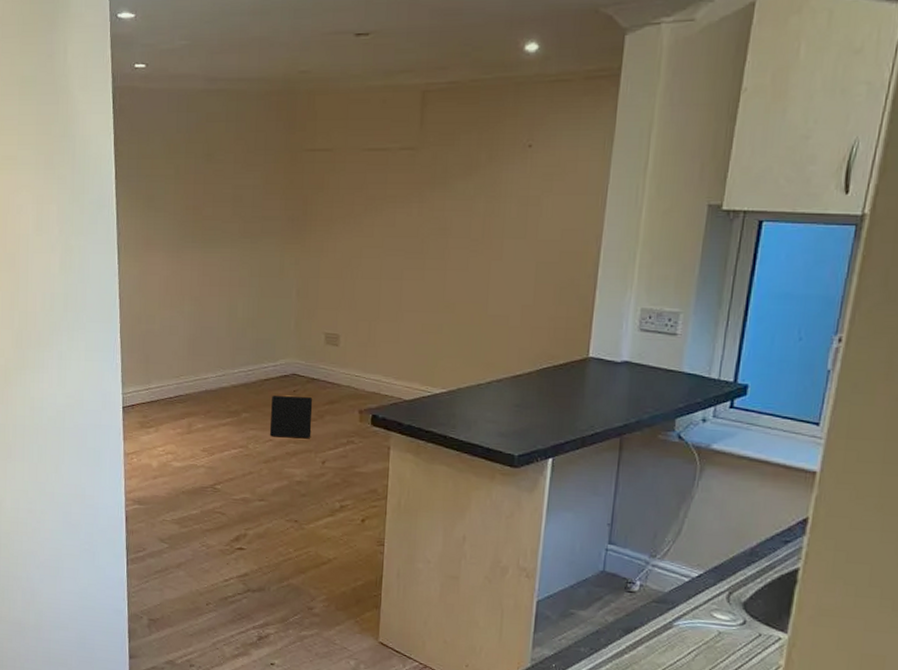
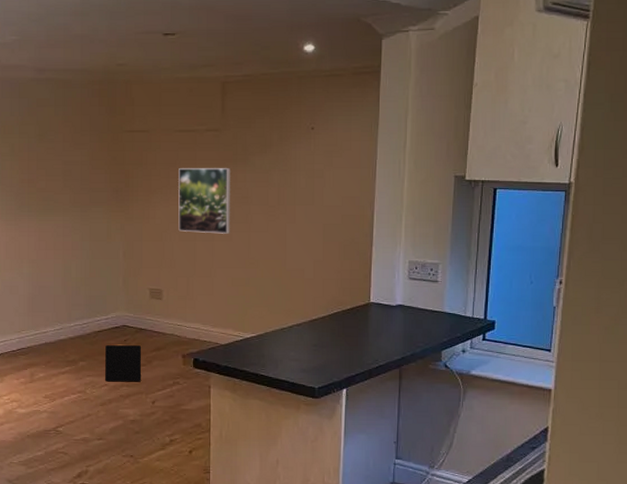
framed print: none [361,194,427,272] -> present [178,168,230,234]

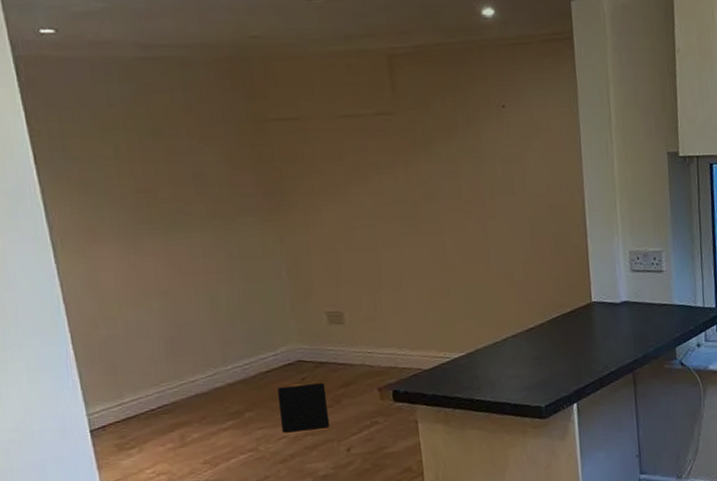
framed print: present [178,168,230,234] -> none [346,158,419,239]

